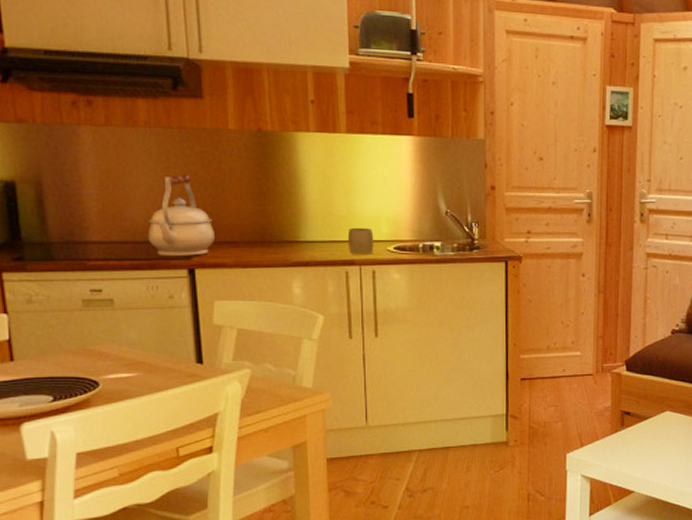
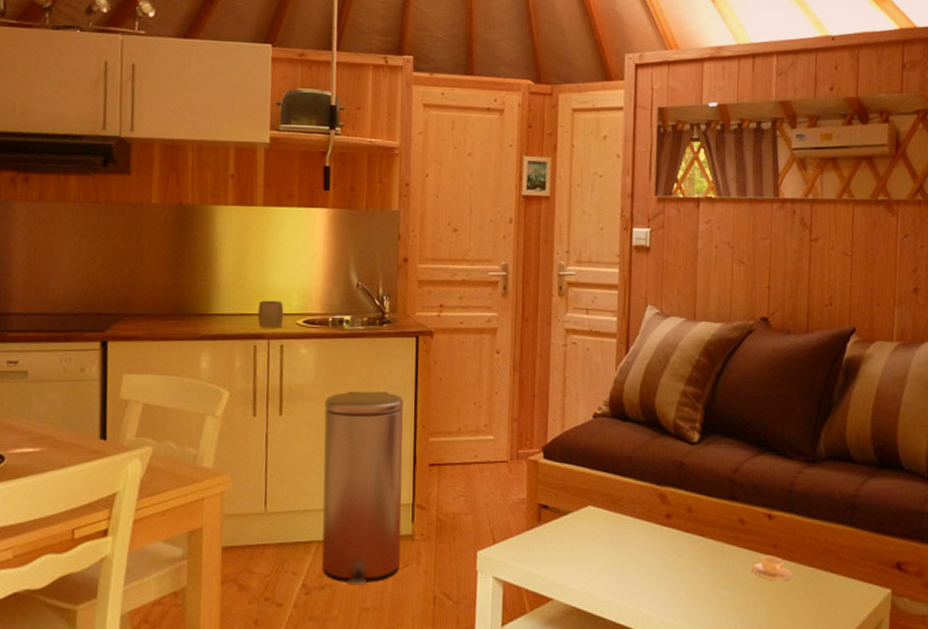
kettle: present [147,174,216,257] -> none [66,247,131,329]
pedal bin: none [418,313,496,487] -> present [321,391,404,585]

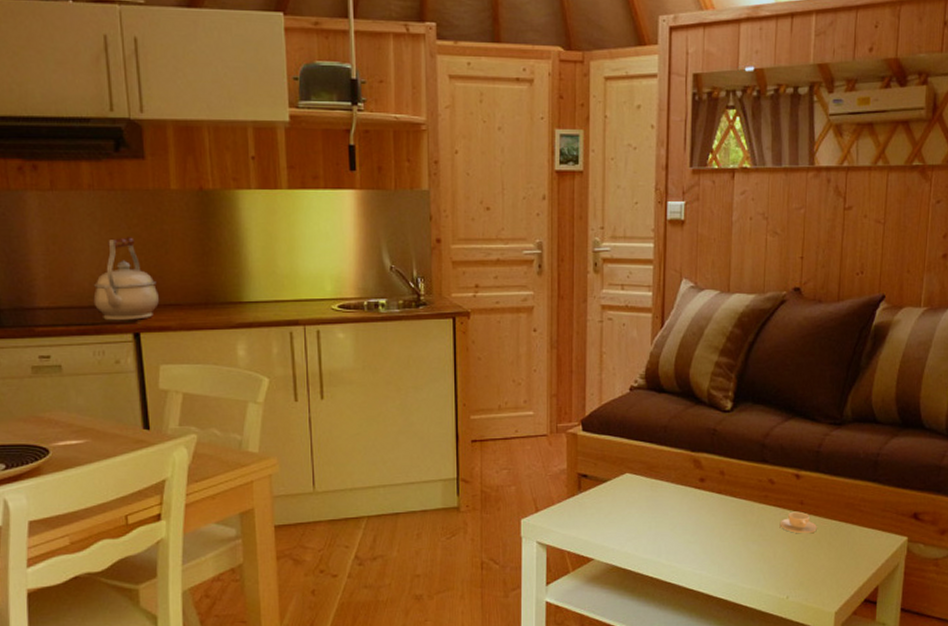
kettle: none [66,247,131,329] -> present [93,237,160,321]
mug: present [257,300,284,329] -> none [291,286,318,315]
pedal bin: present [321,391,404,585] -> none [364,373,447,555]

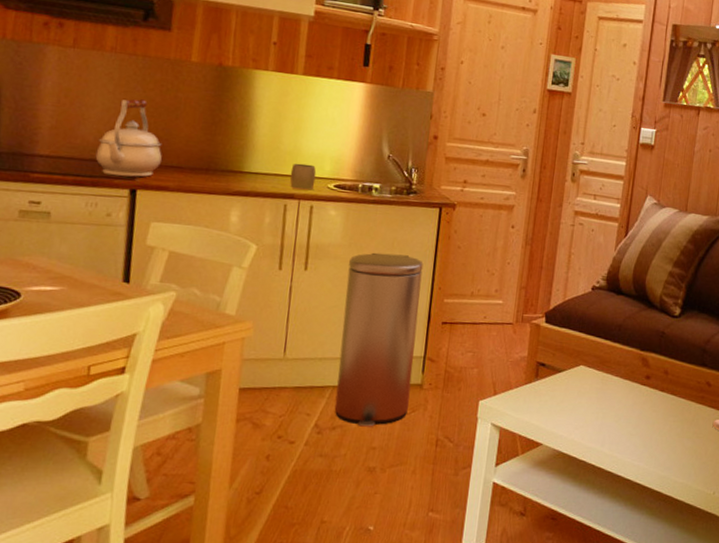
mug: none [291,286,318,315] -> present [290,163,317,191]
pedal bin: none [364,373,447,555] -> present [334,252,423,427]

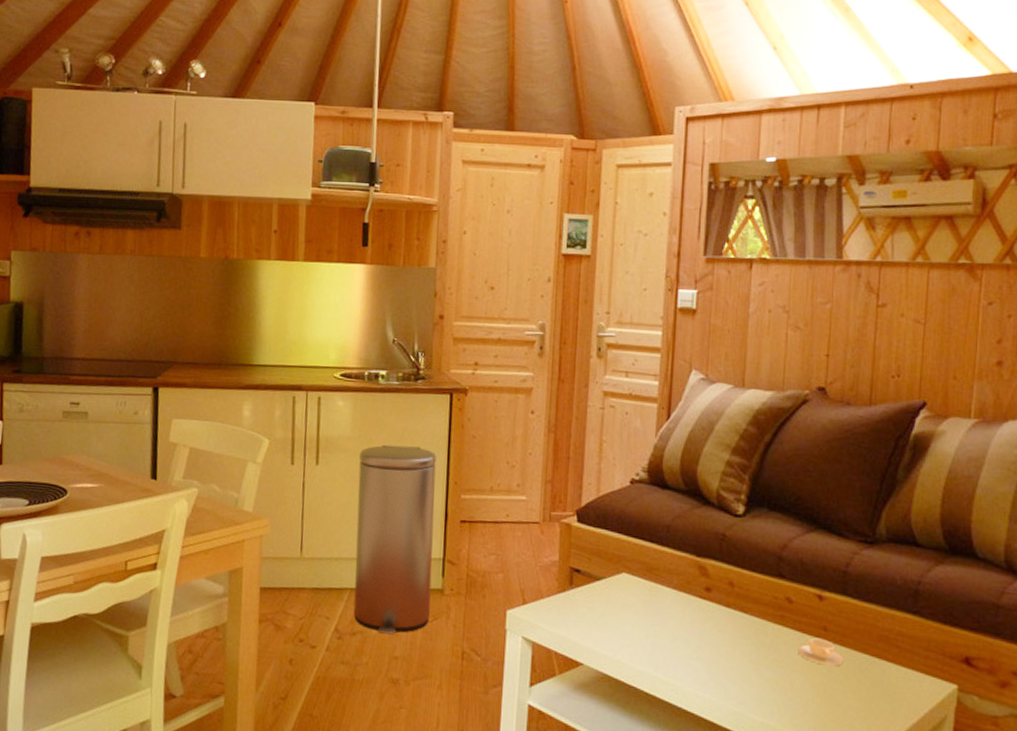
kettle: present [95,98,163,178] -> none [122,298,180,376]
mug: present [290,163,317,191] -> none [296,353,322,381]

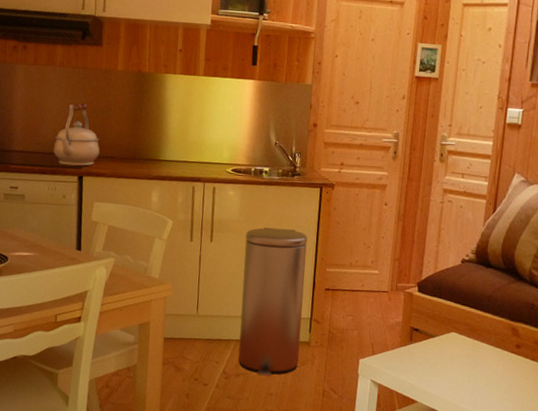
kettle: none [122,298,180,376] -> present [53,103,101,167]

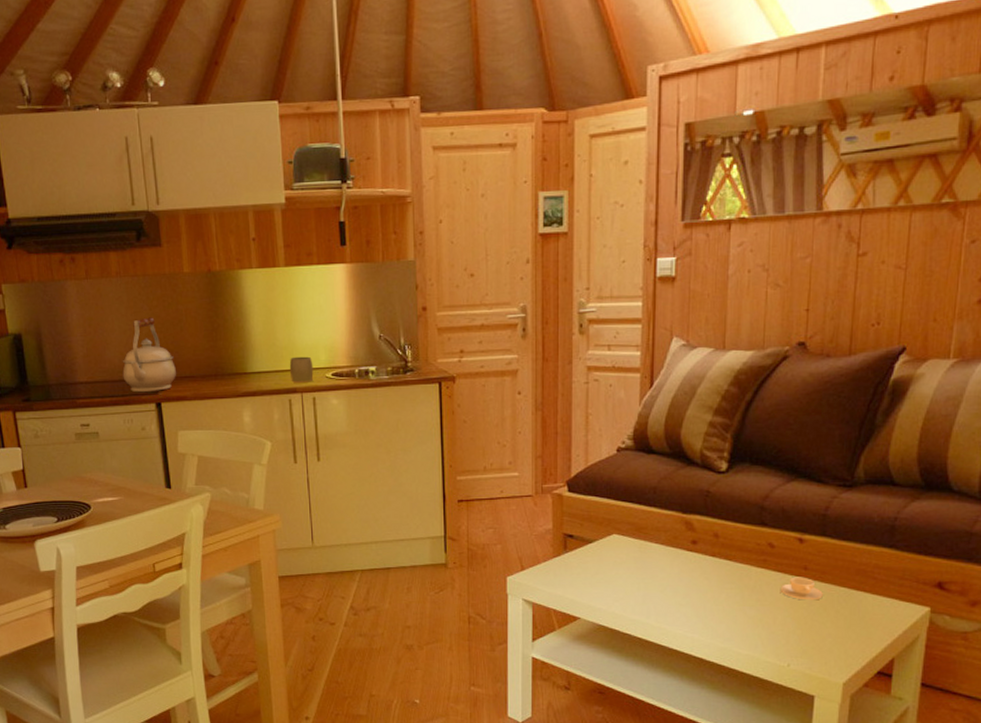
mug: none [196,151,217,175] -> present [289,356,314,384]
pedal bin: present [238,227,308,376] -> none [357,436,436,607]

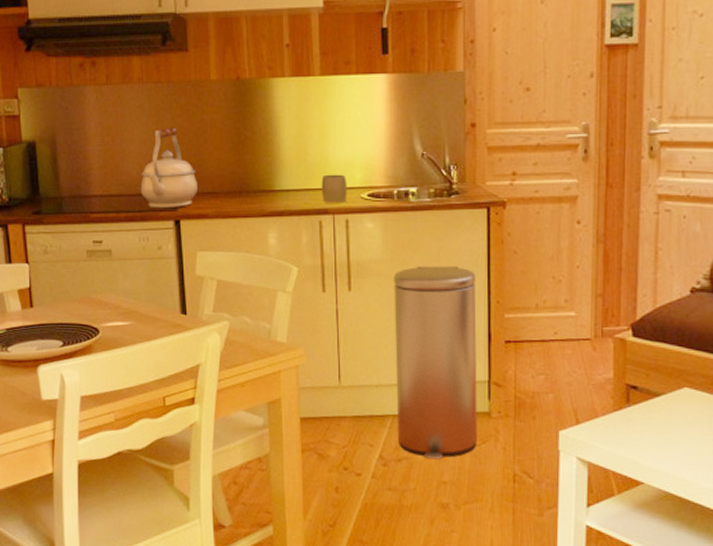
pedal bin: none [357,436,436,607] -> present [393,266,477,460]

